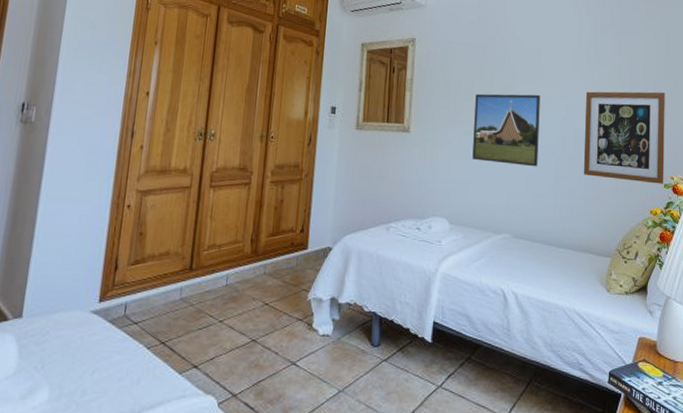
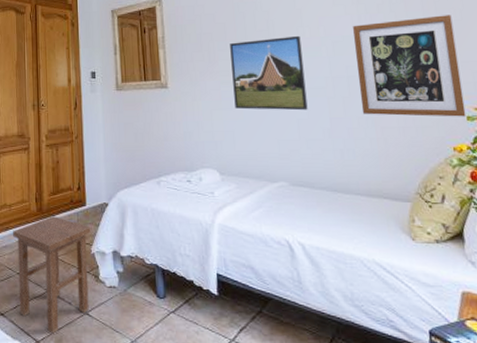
stool: none [216,259,310,386] -> present [13,216,91,334]

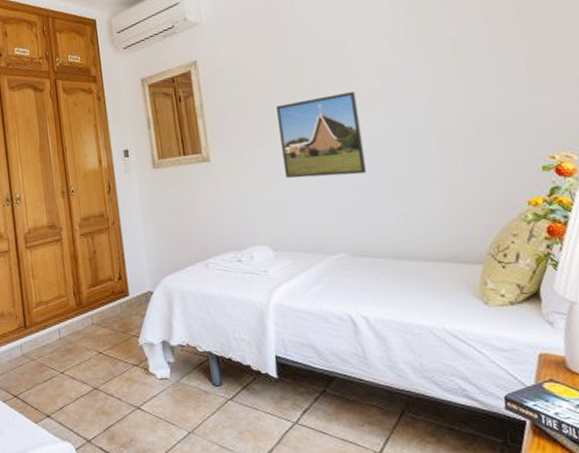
stool: present [13,216,91,334] -> none [52,309,141,432]
wall art: present [353,15,467,117] -> none [413,54,542,173]

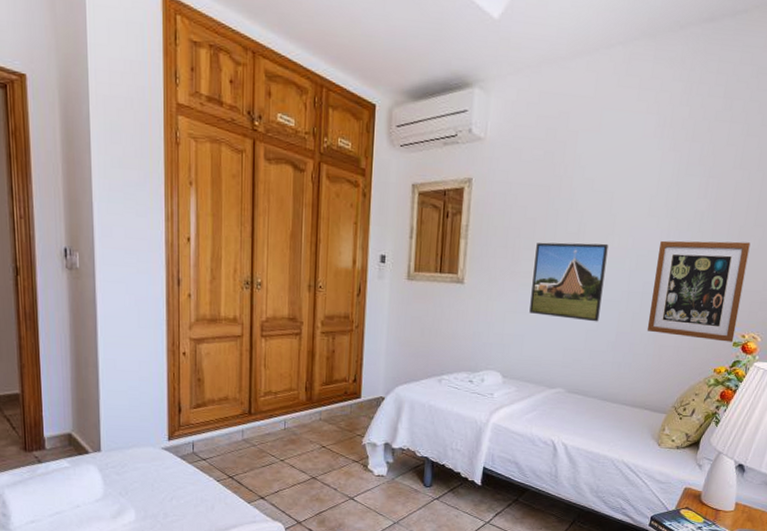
wall art: none [413,54,542,173] -> present [647,240,751,342]

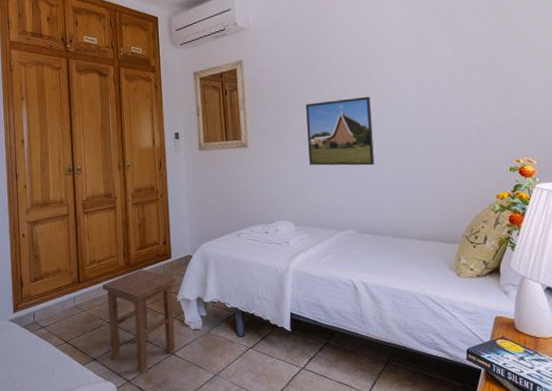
stool: none [278,406,364,516] -> present [102,269,177,373]
wall art: present [647,240,751,342] -> none [417,76,509,169]

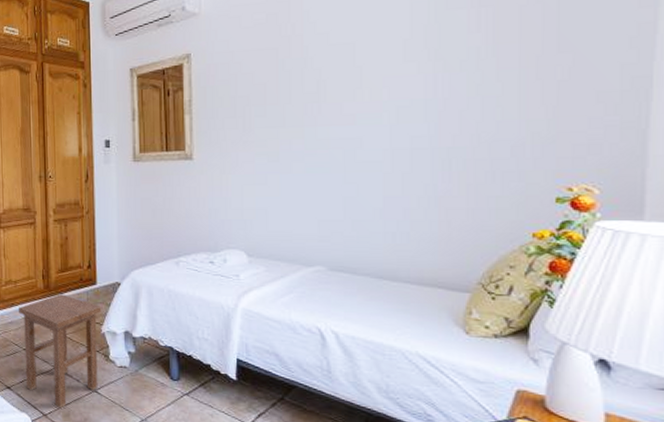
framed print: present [306,96,375,166] -> none [270,99,358,188]

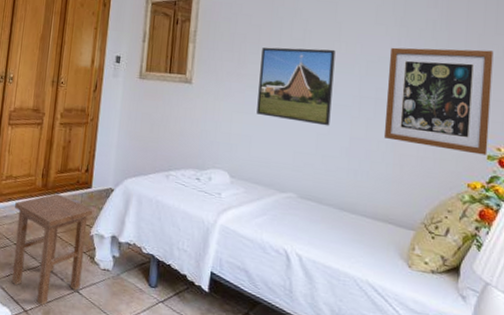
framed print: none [270,99,358,188] -> present [256,47,336,126]
wall art: none [424,73,557,198] -> present [383,47,494,156]

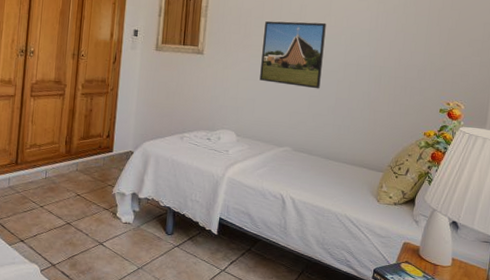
stool: present [11,193,94,306] -> none [38,158,115,259]
wall art: present [383,47,494,156] -> none [362,20,449,109]

